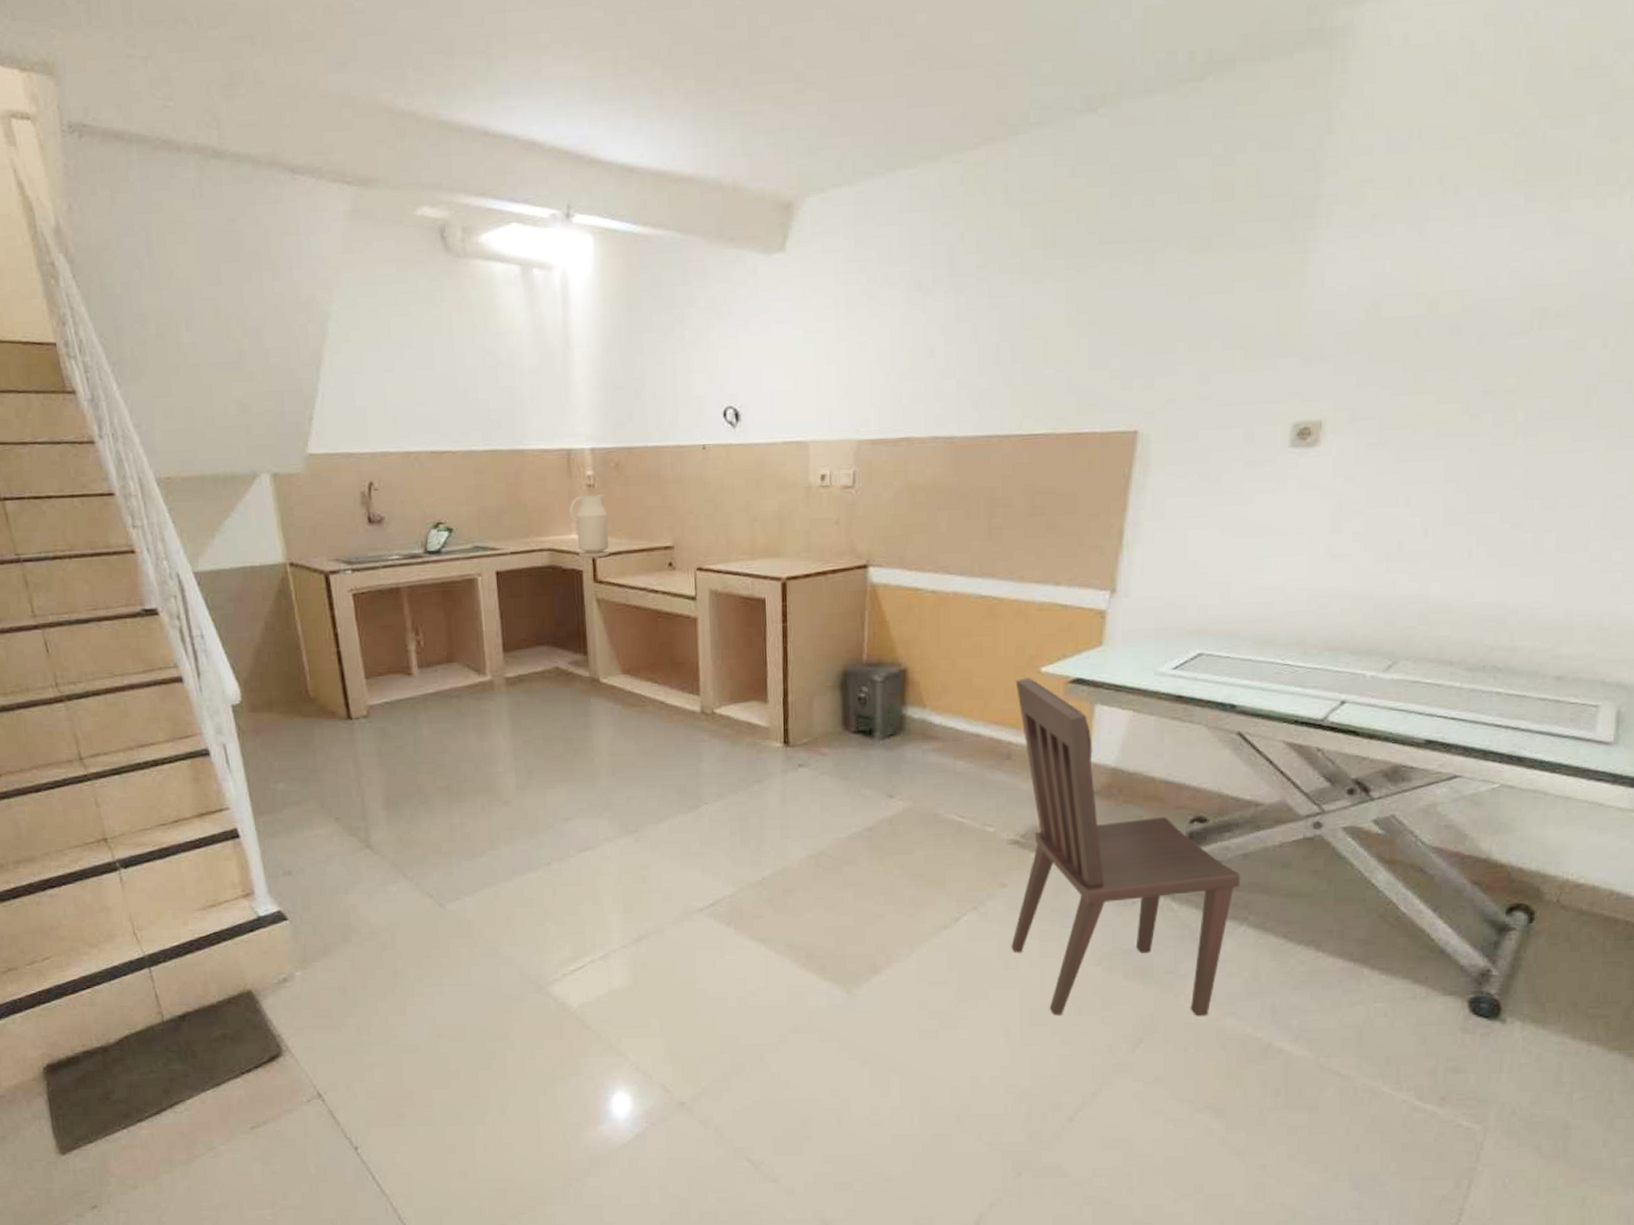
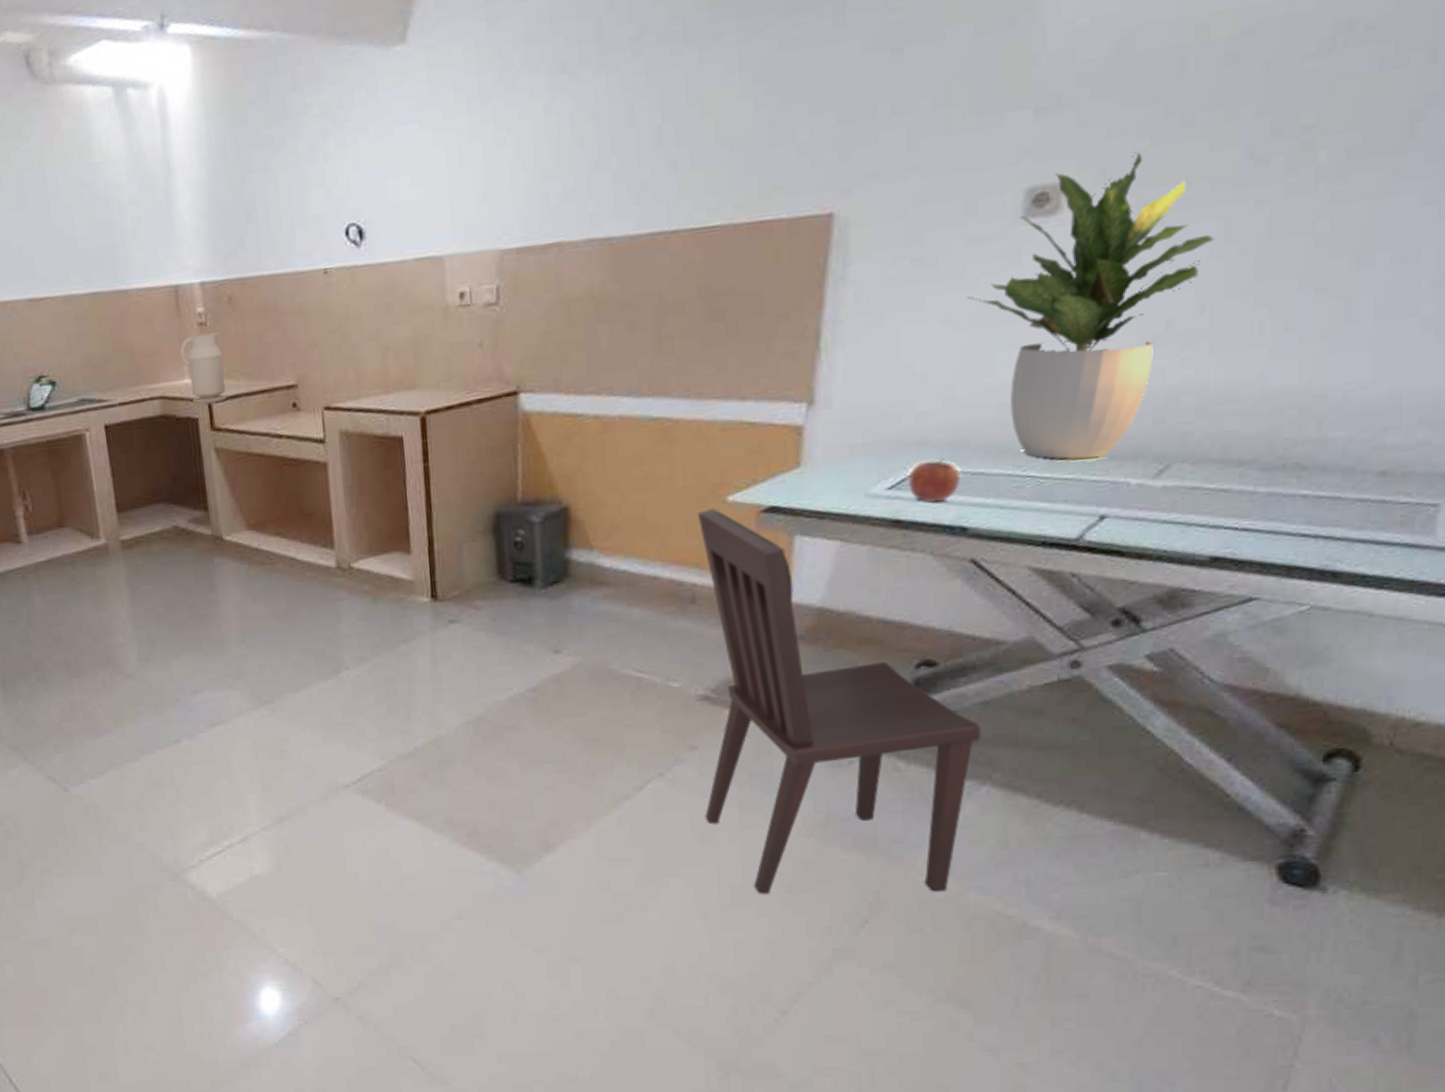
fruit: none [1190,645,1232,682] -> present [909,458,961,503]
potted plant: none [1242,400,1438,653] -> present [967,152,1215,460]

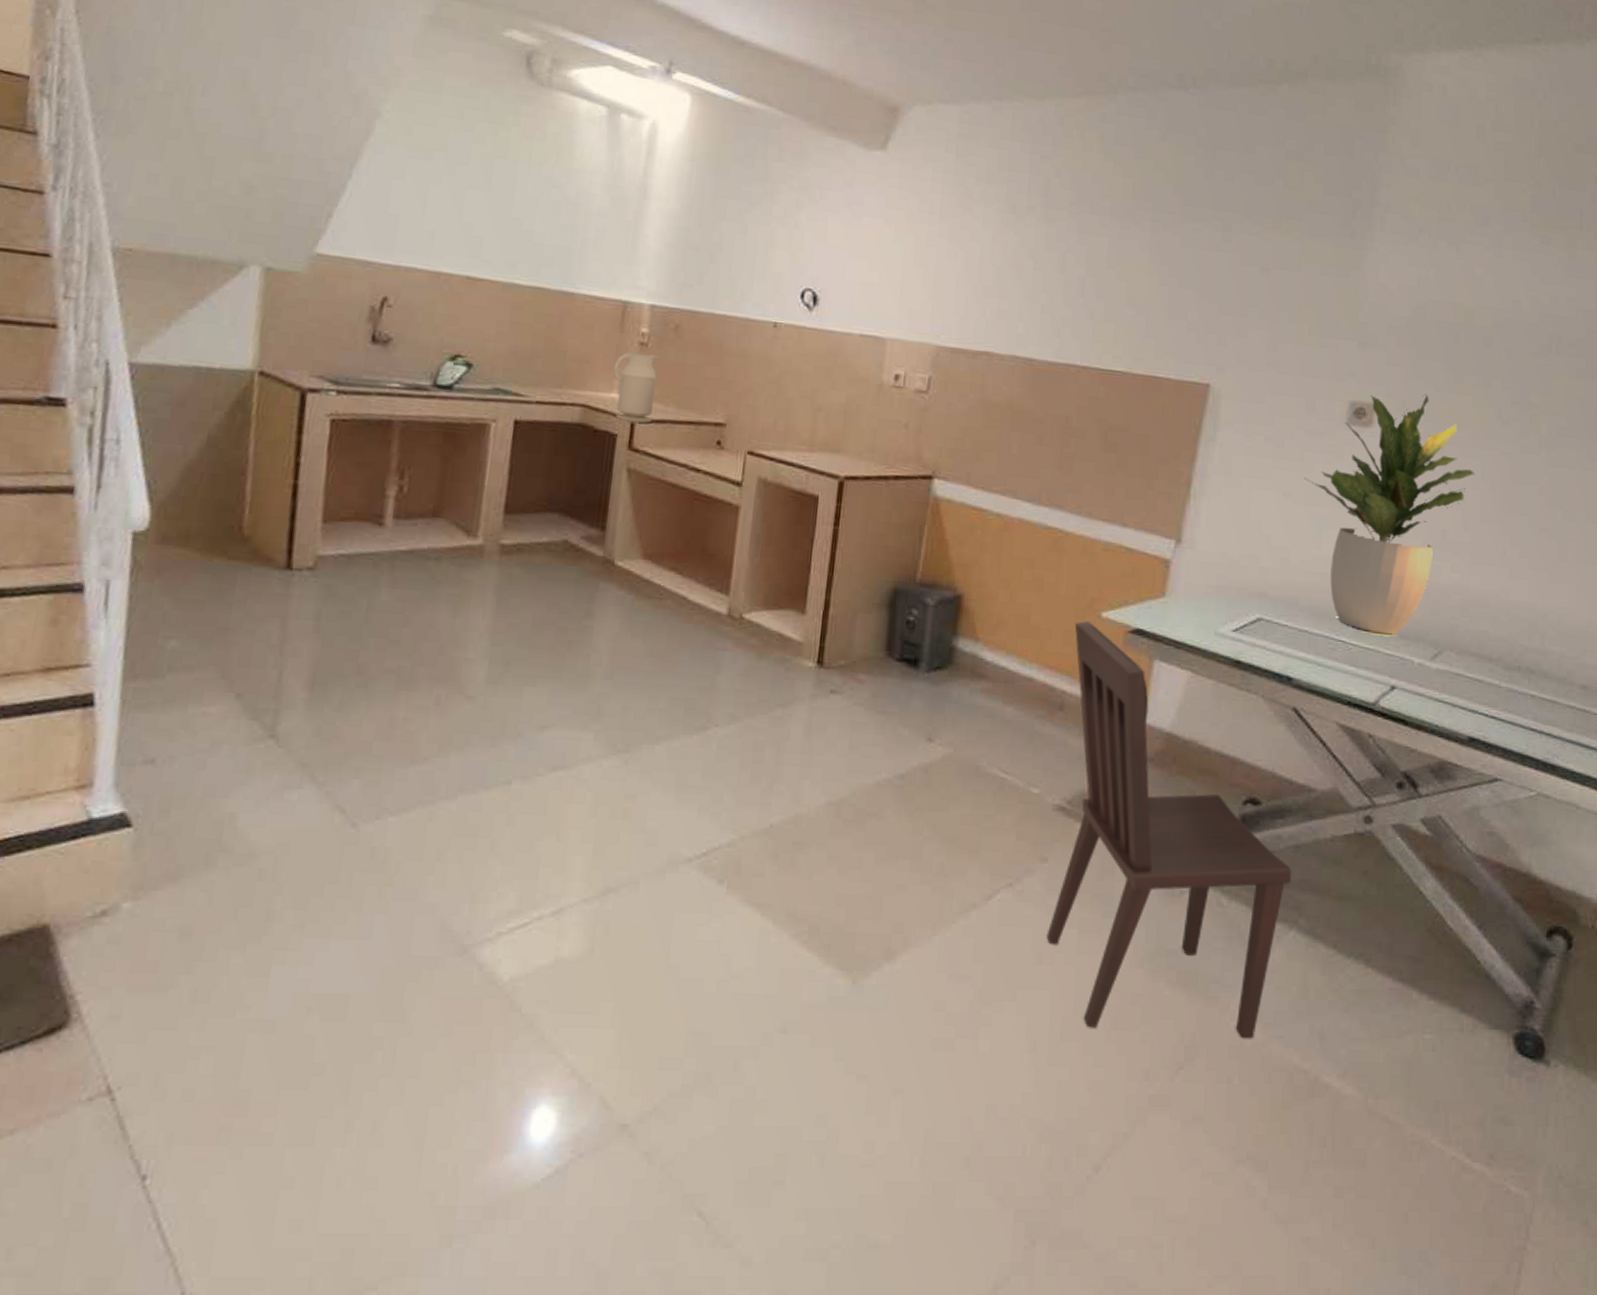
fruit: present [909,458,961,503] -> none [1250,611,1290,651]

